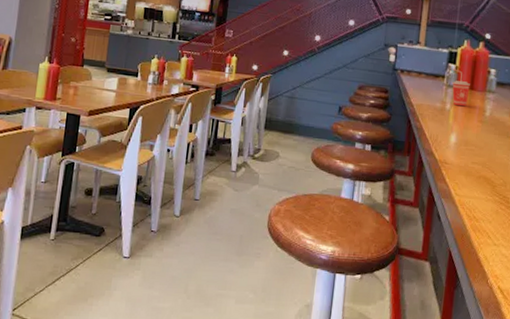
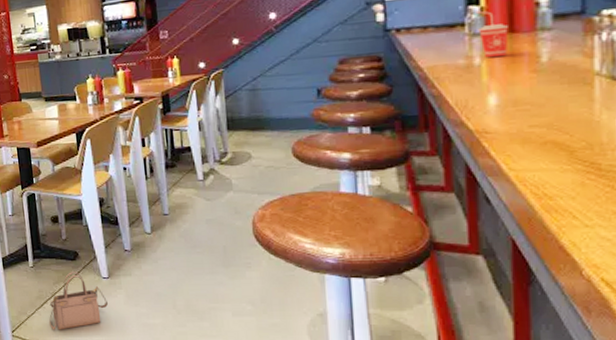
handbag: none [57,248,123,311] -> present [49,272,108,330]

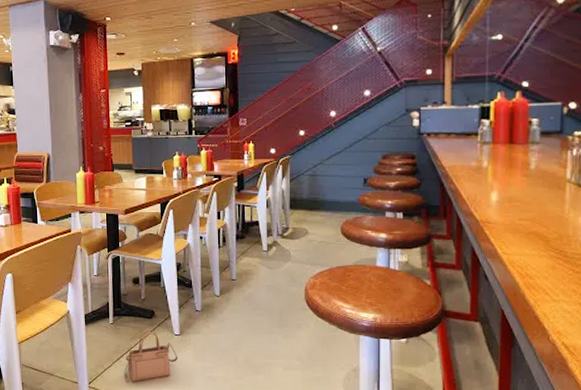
beverage cup: present [474,10,508,58] -> none [485,124,509,163]

